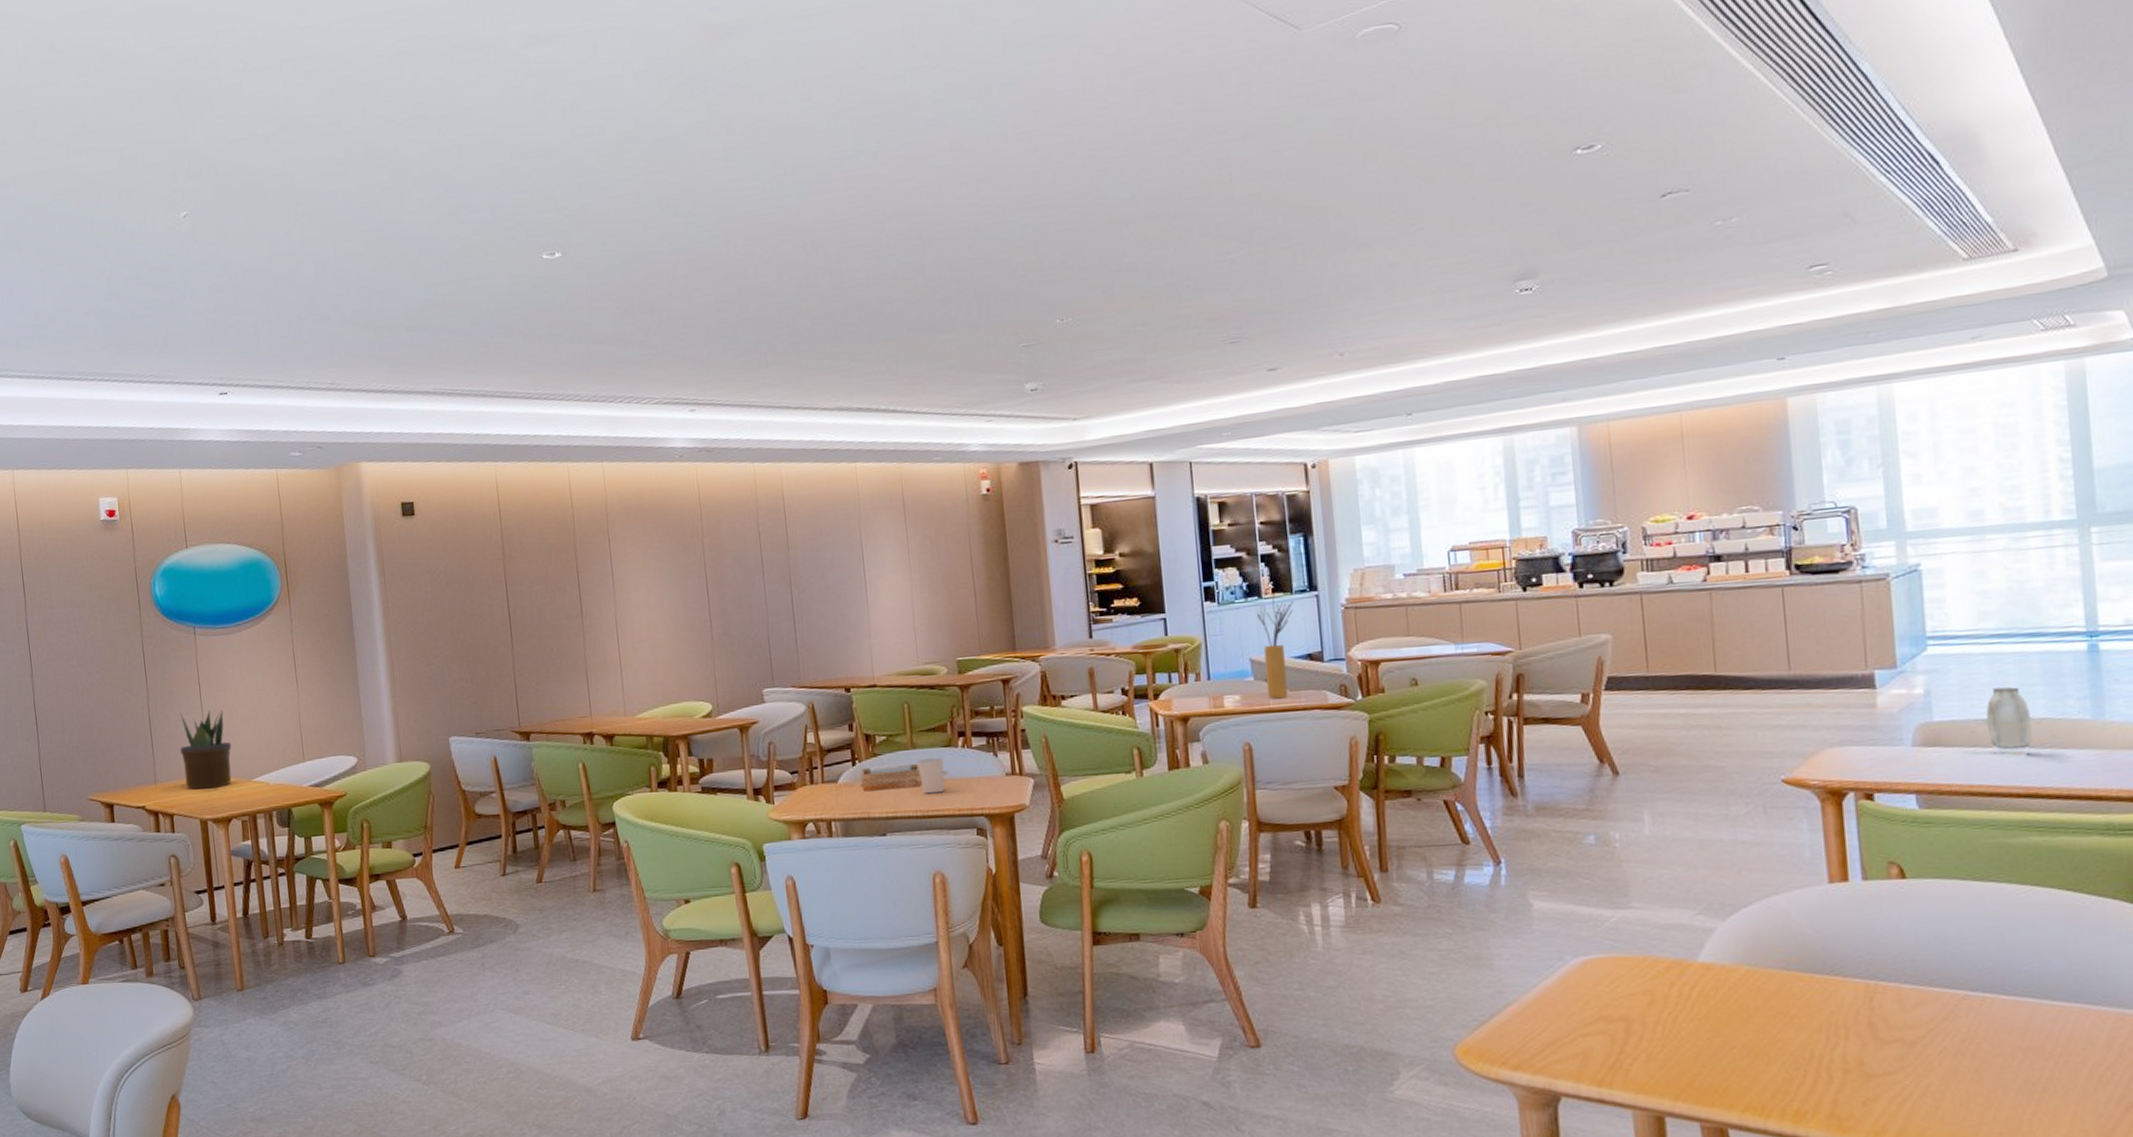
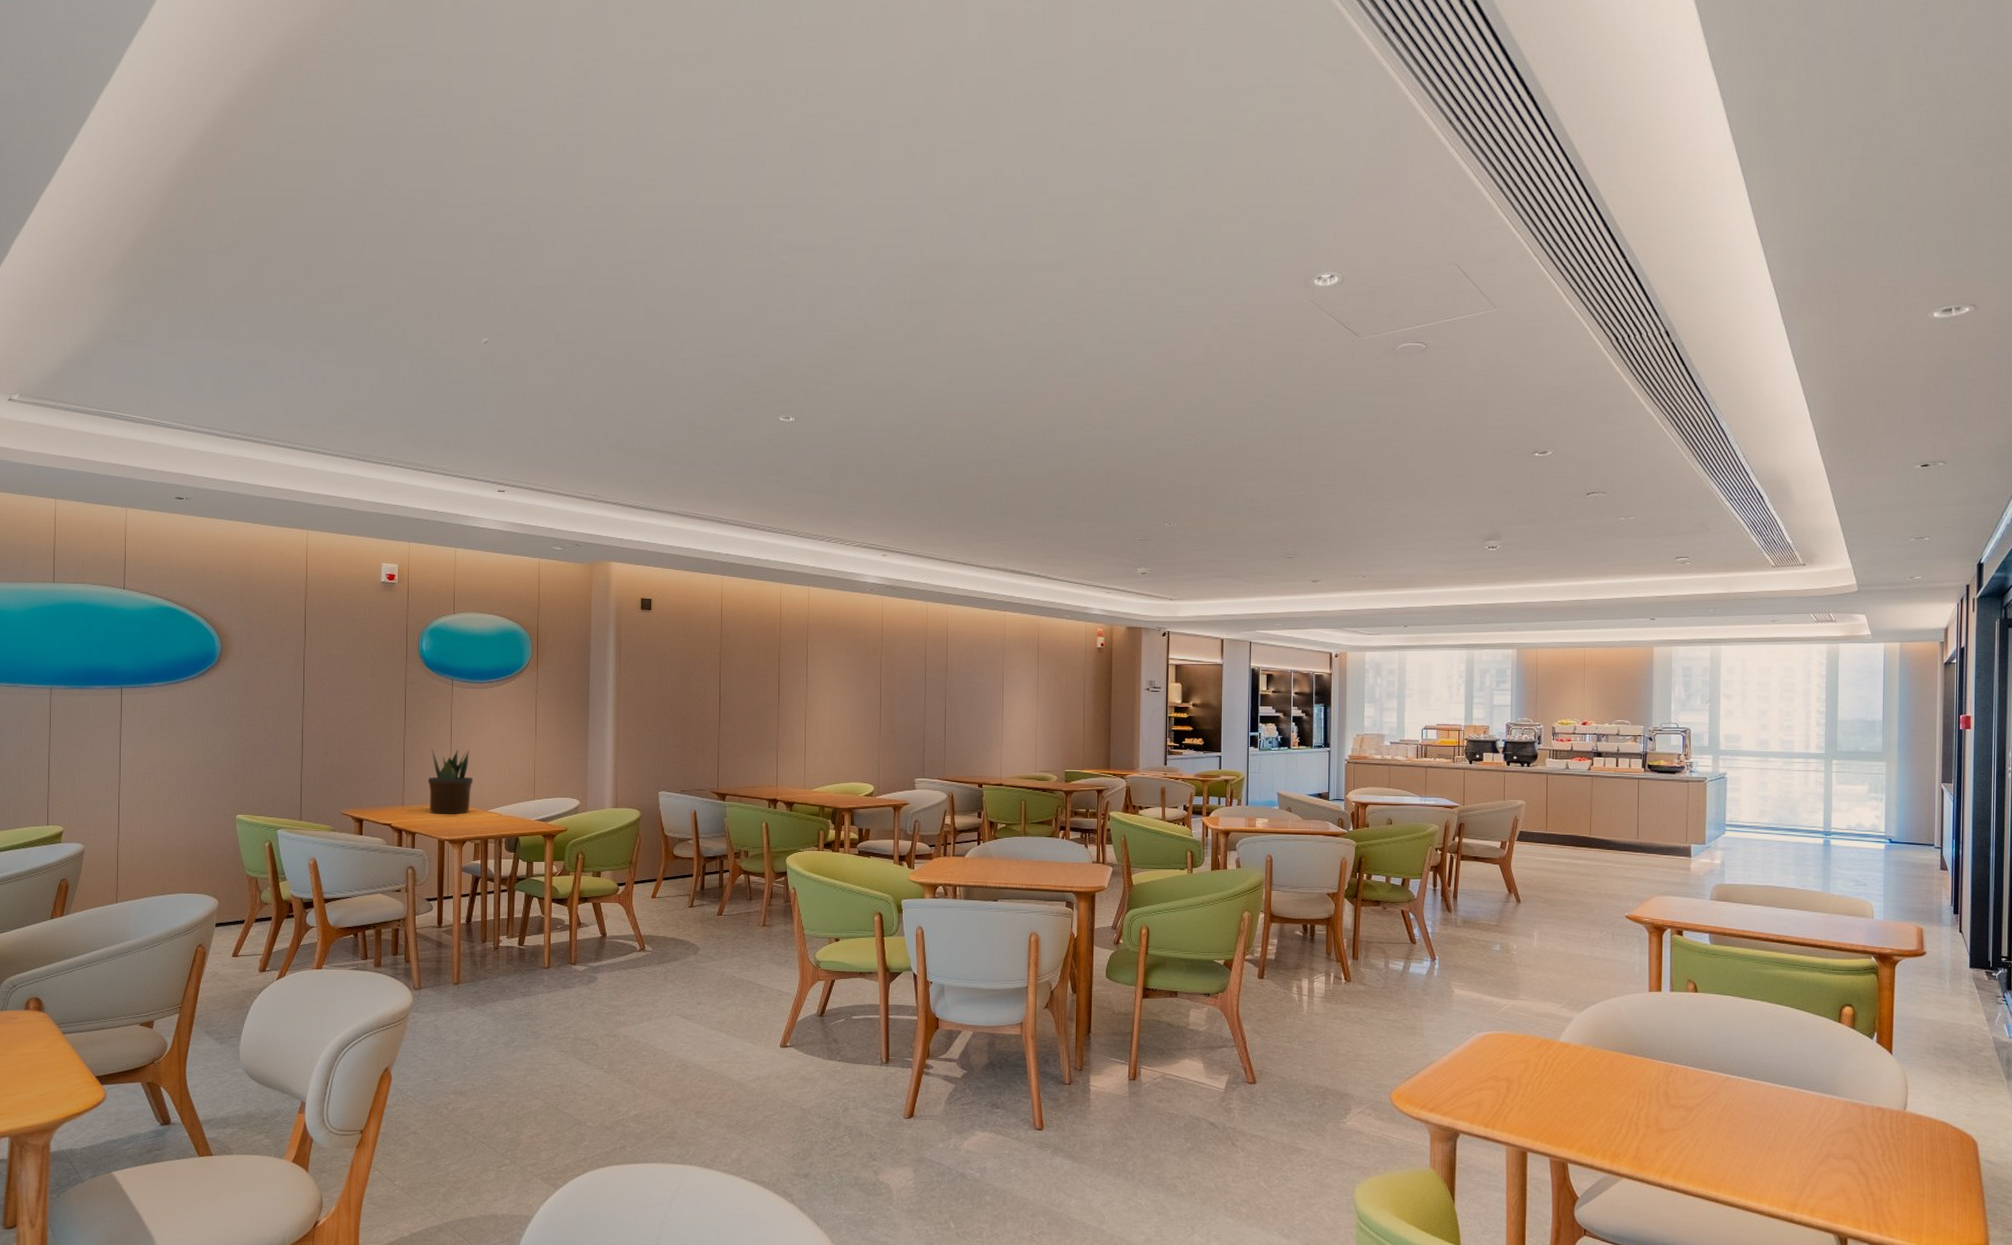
napkin holder: present [860,762,922,793] -> none [983,846,1029,867]
cup: present [917,758,950,794] -> none [1027,845,1050,872]
vase: present [1257,599,1294,699] -> none [1286,750,1313,825]
vase: present [1986,687,2033,760] -> none [1757,865,1785,915]

